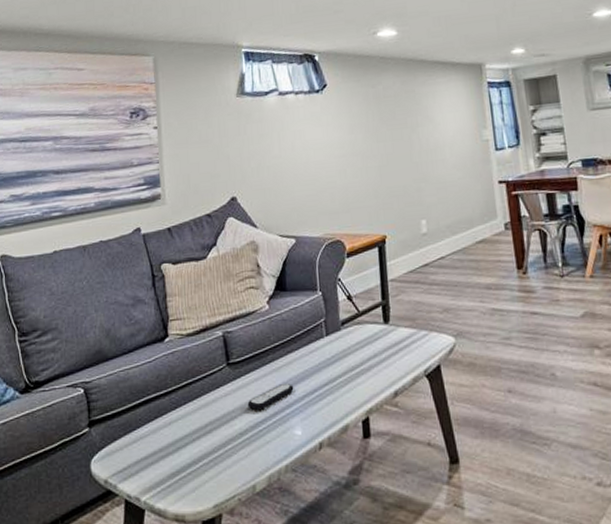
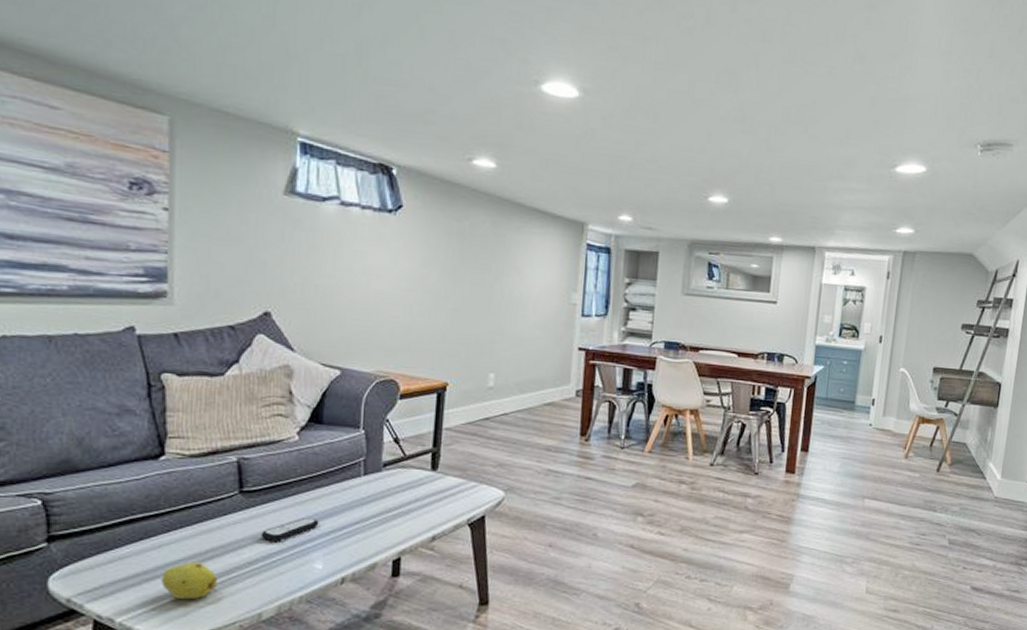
fruit: none [173,436,217,475] -> present [162,561,217,600]

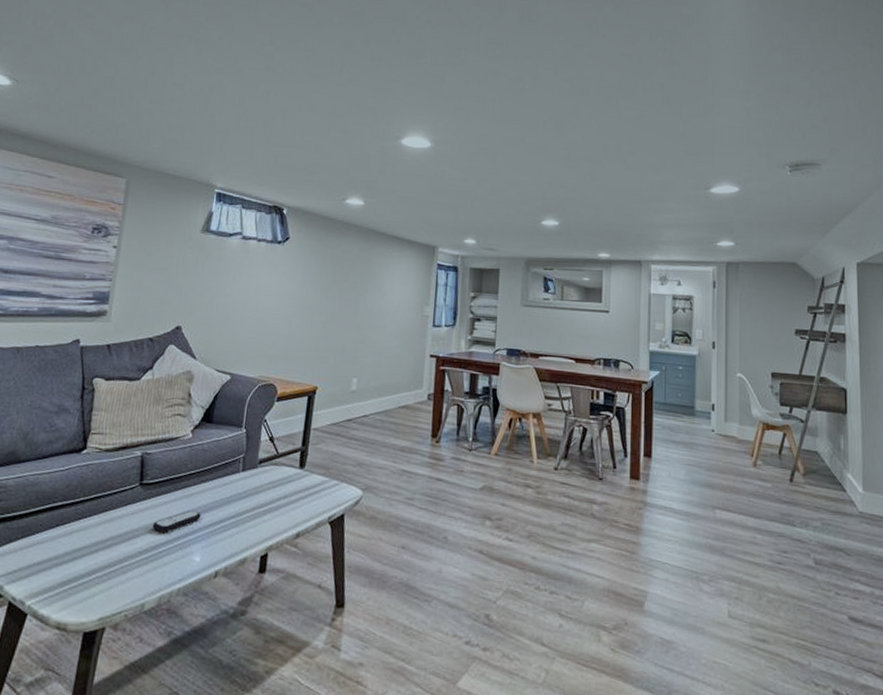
fruit: present [162,561,217,600] -> none [67,548,112,586]

